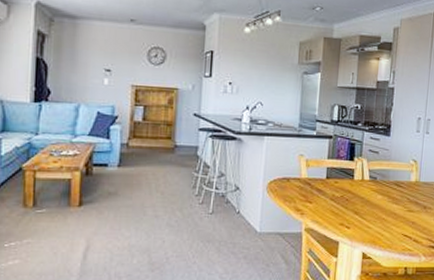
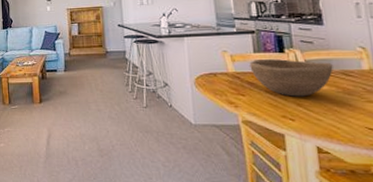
bowl: none [321,166,390,205] -> present [249,59,333,97]

